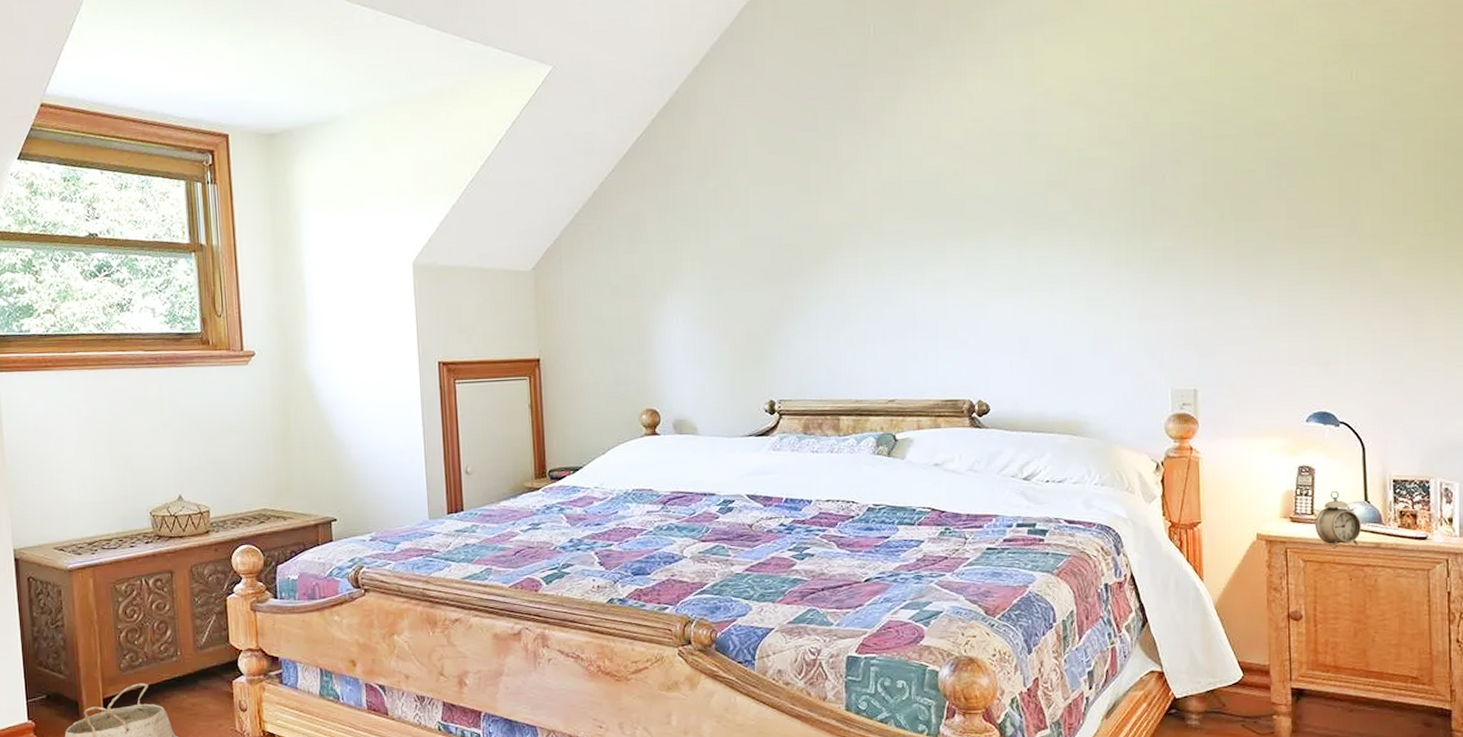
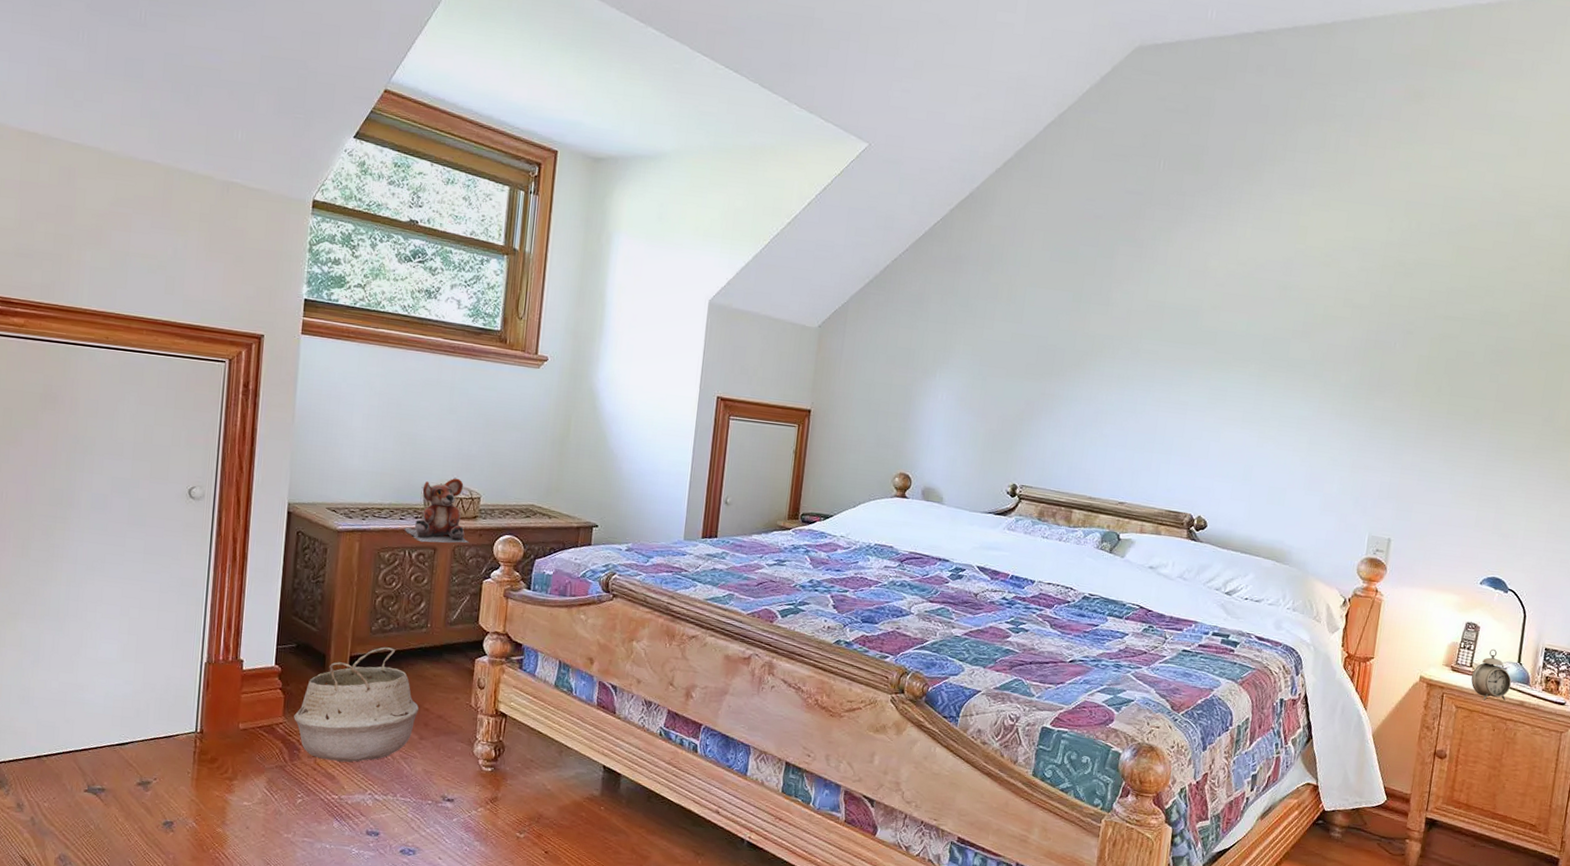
stuffed animal: none [135,494,205,568] -> present [403,478,469,543]

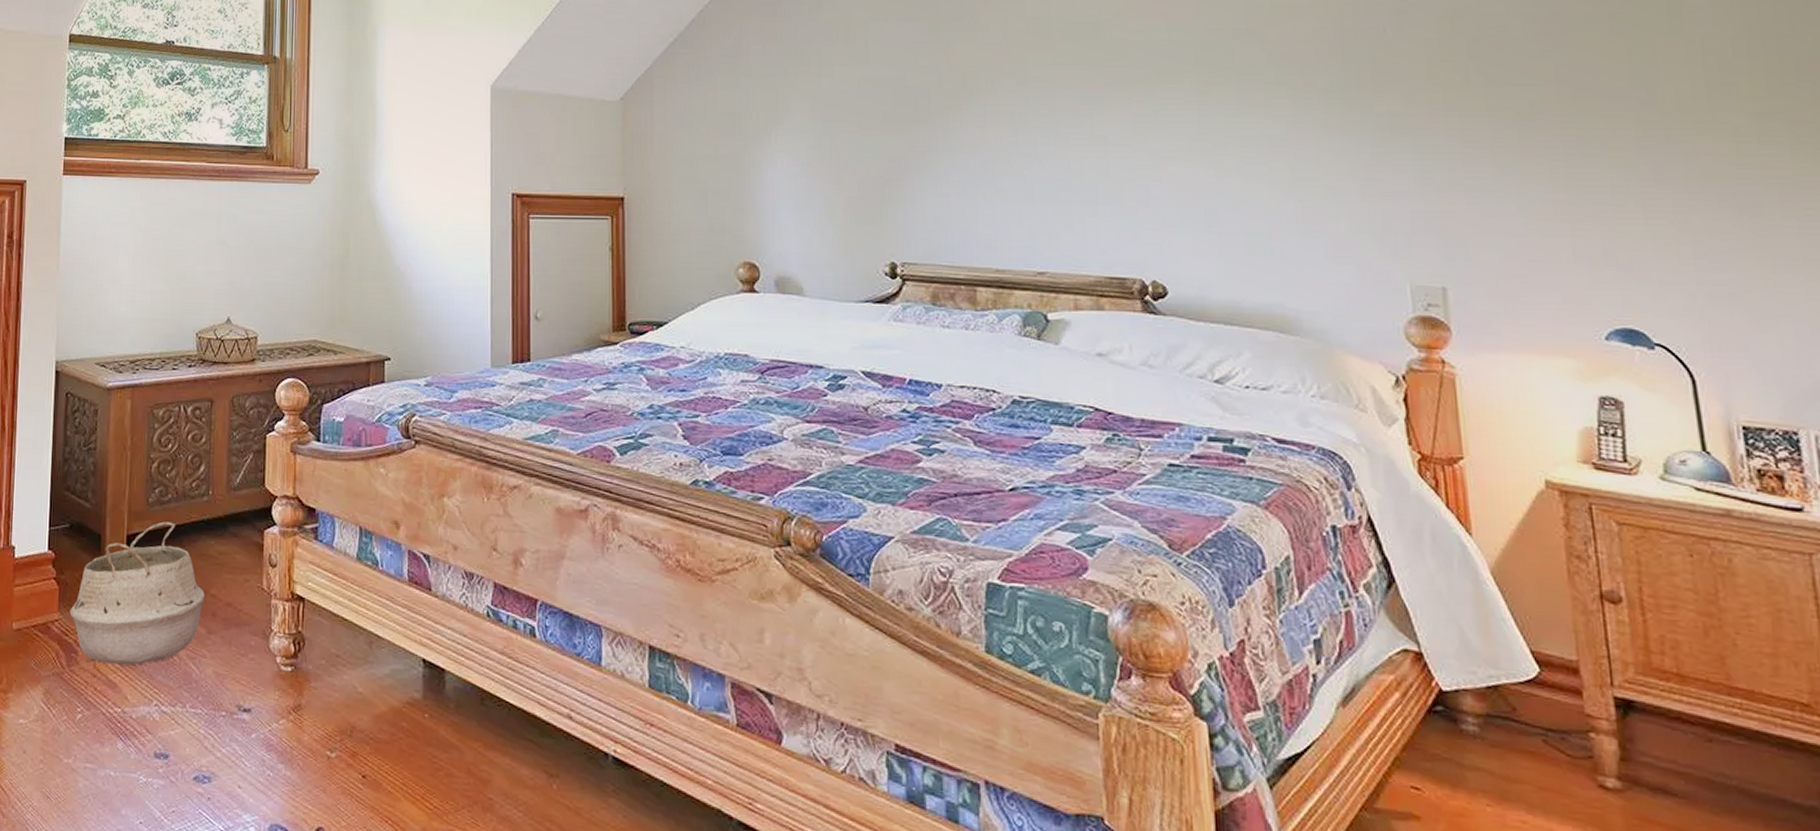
stuffed animal: present [403,478,469,543] -> none [177,317,248,395]
alarm clock: present [1471,649,1512,701] -> none [1629,433,1702,510]

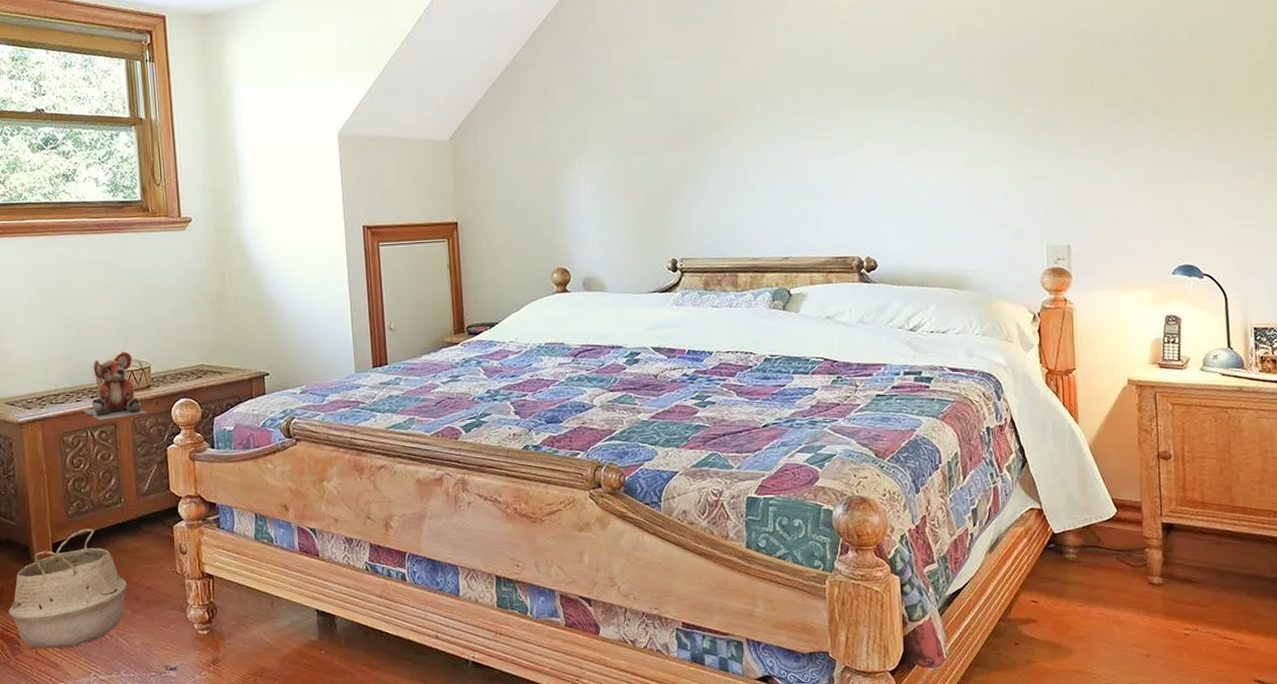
stuffed animal: none [177,317,248,395] -> present [81,352,147,420]

